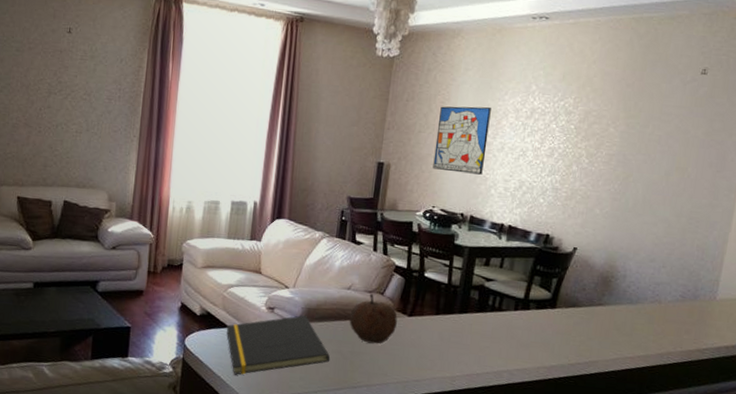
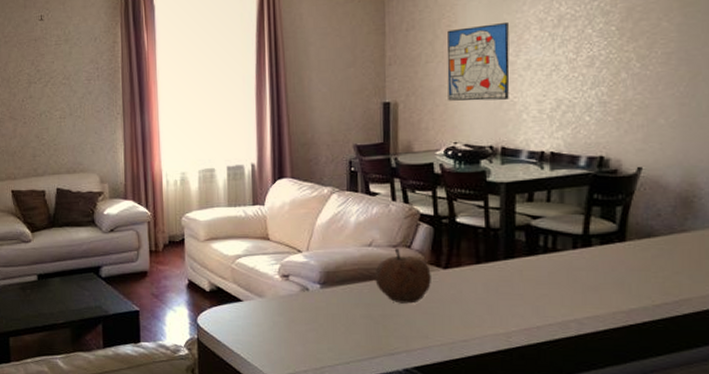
notepad: present [226,315,331,375] -> none [239,279,360,352]

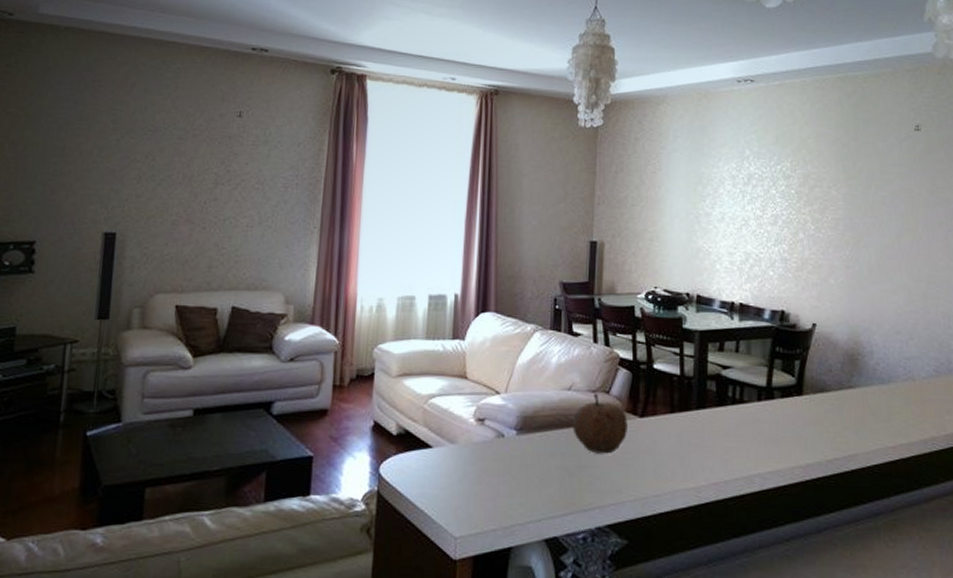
wall art: present [447,21,510,101] -> none [650,174,706,249]

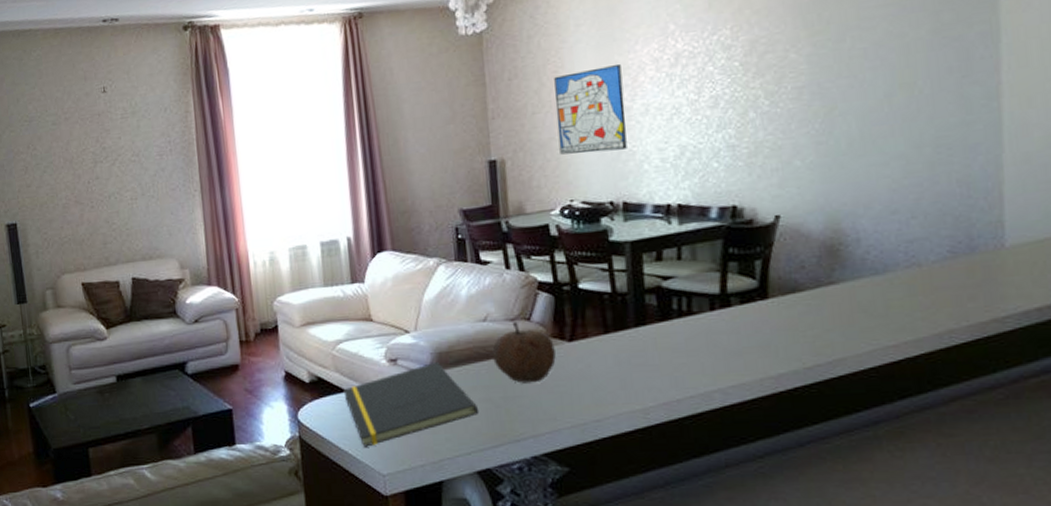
notepad: none [428,425,554,507] -> present [343,361,479,447]
wall art: none [650,174,706,249] -> present [554,63,627,155]

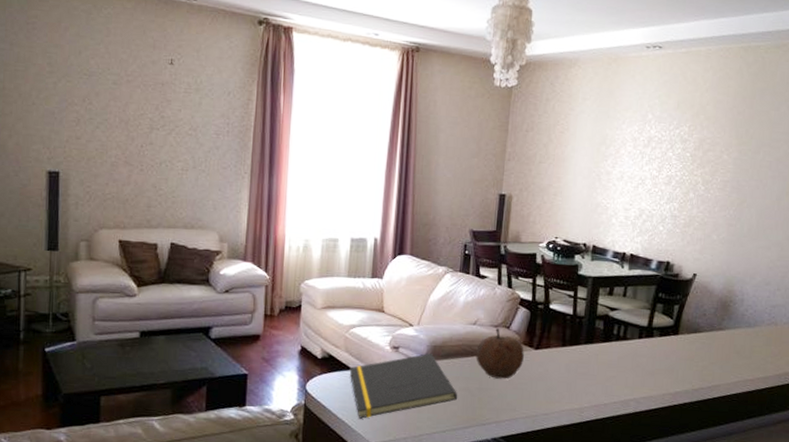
wall art: present [554,63,627,155] -> none [554,136,610,204]

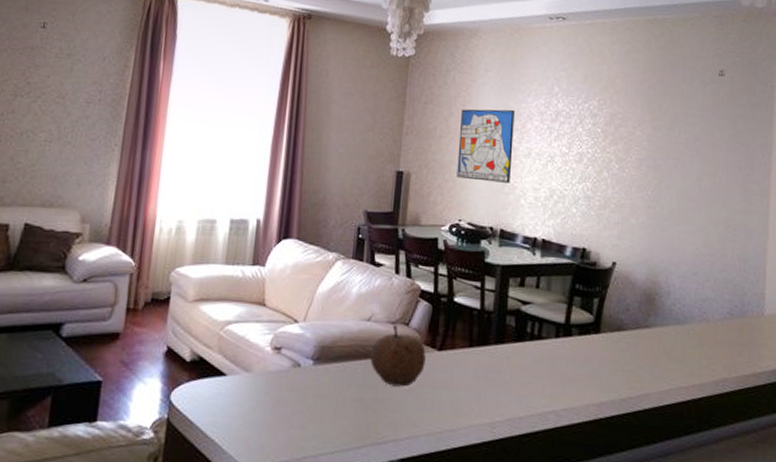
notepad: present [349,353,458,419] -> none [222,355,349,437]
wall art: none [554,136,610,204] -> present [457,109,515,183]

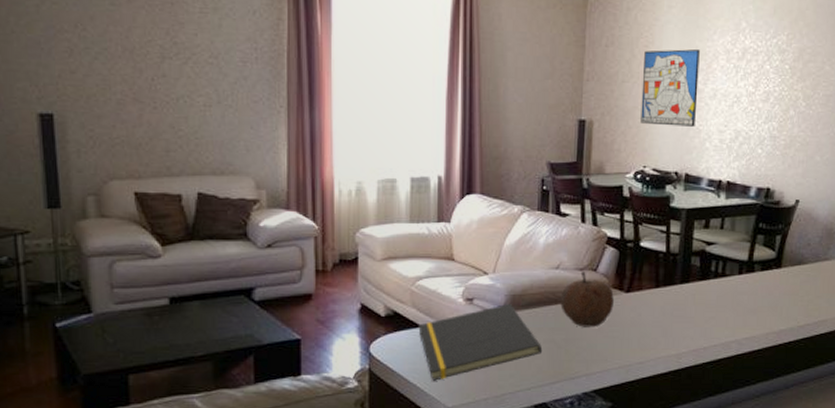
notepad: none [222,355,349,437] -> present [418,303,543,381]

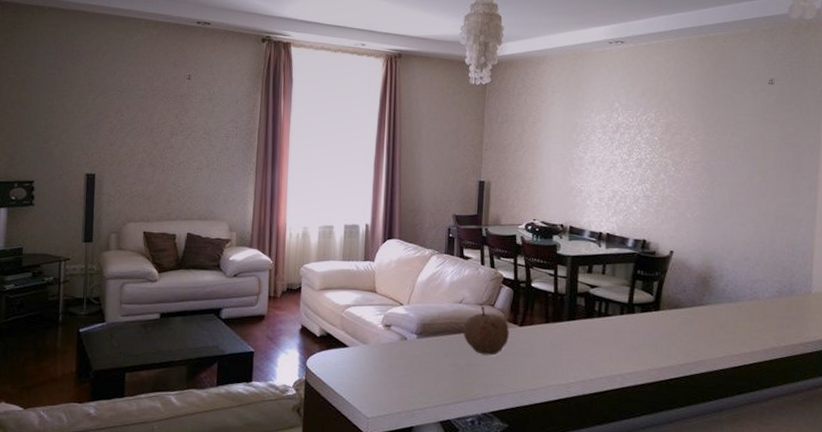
notepad: present [418,303,543,381] -> none [345,330,448,394]
wall art: present [640,48,700,127] -> none [530,124,580,187]

